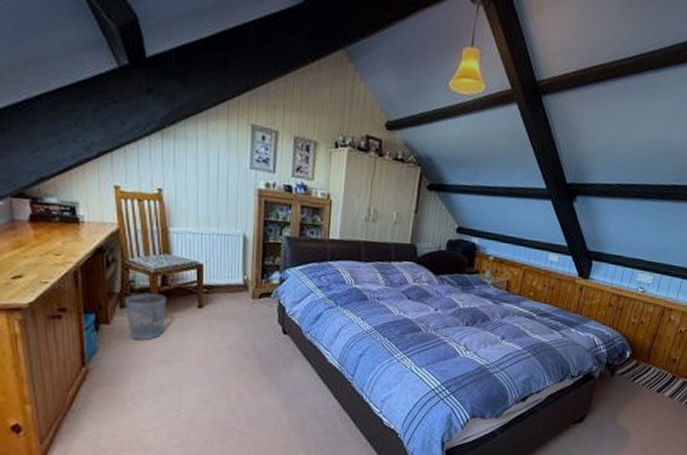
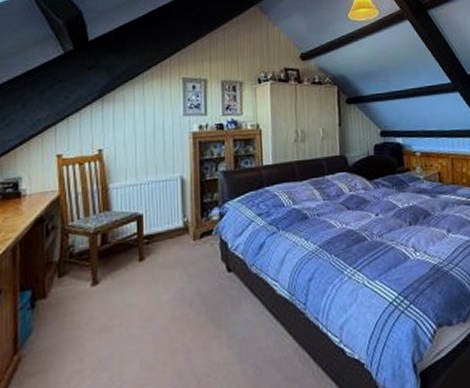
wastebasket: present [125,293,167,341] -> none [63,254,107,311]

